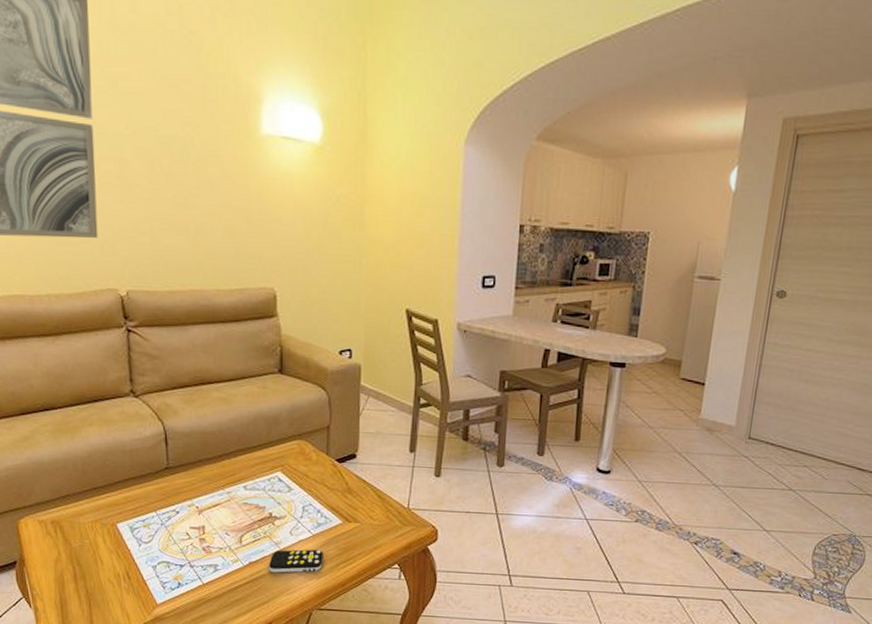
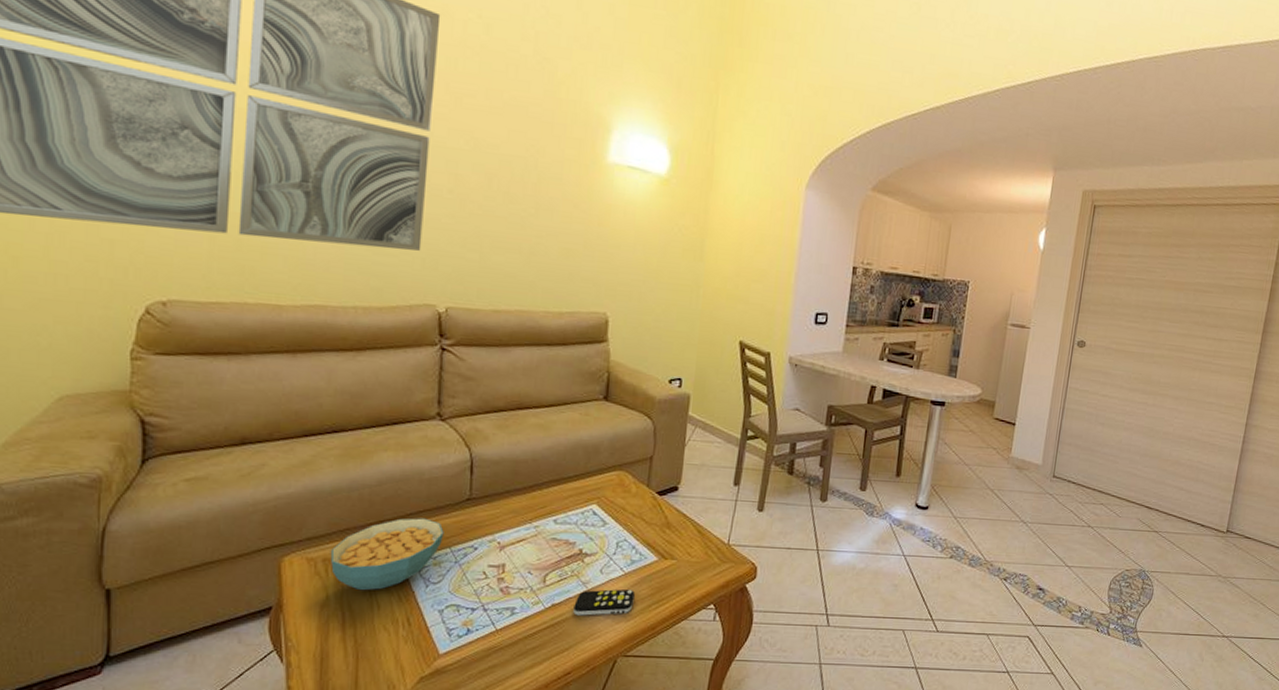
cereal bowl: none [56,485,149,549] -> present [330,518,444,591]

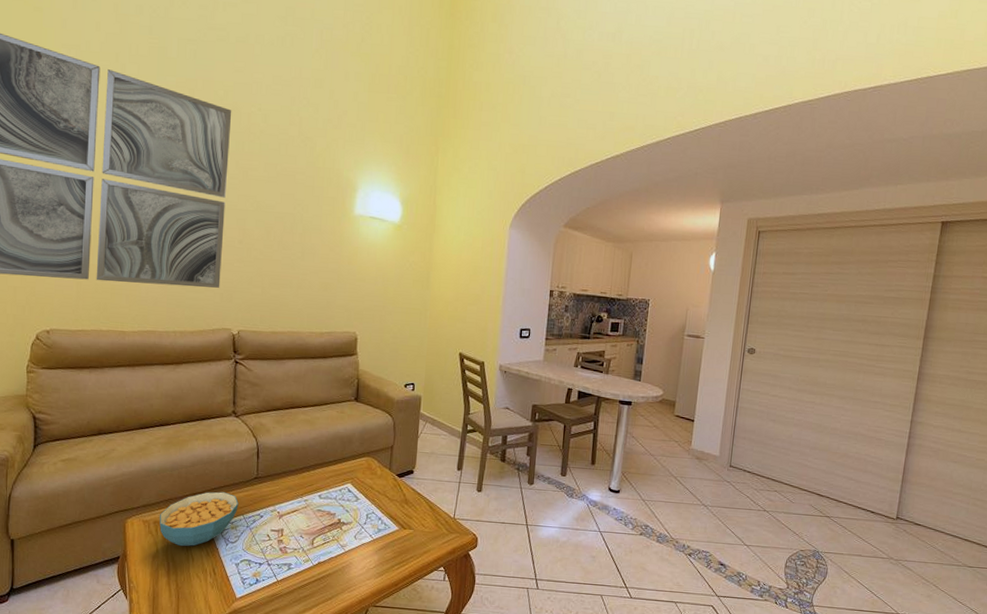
remote control: present [573,589,635,616] -> none [334,552,381,573]

